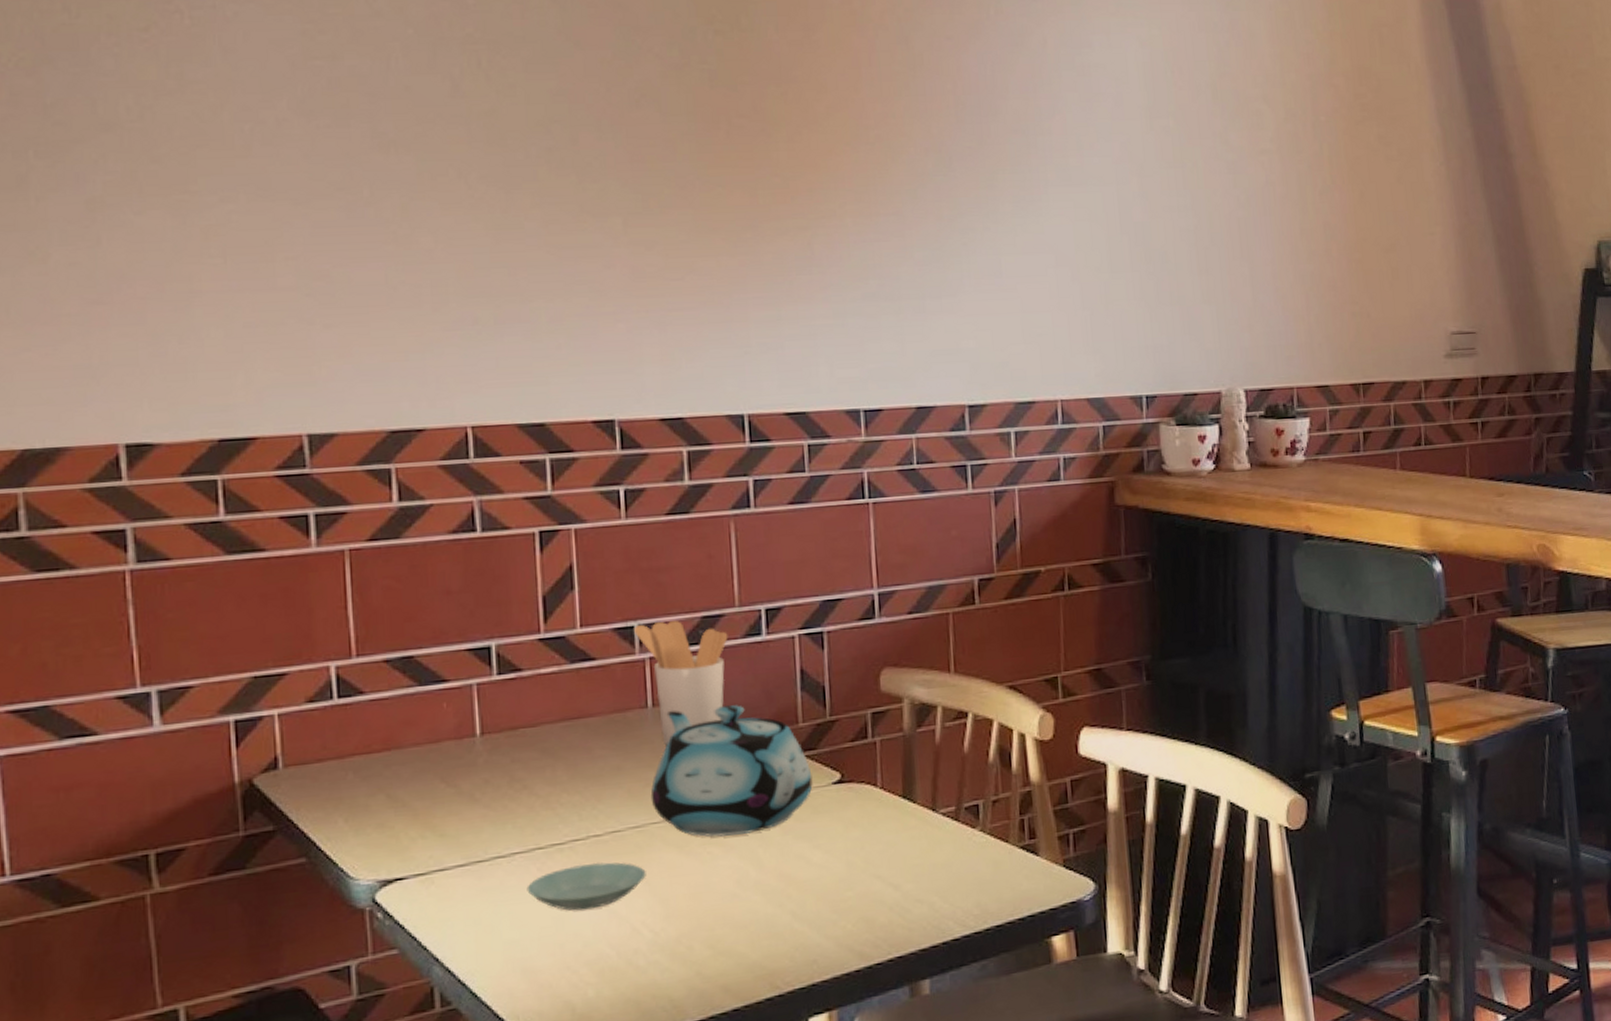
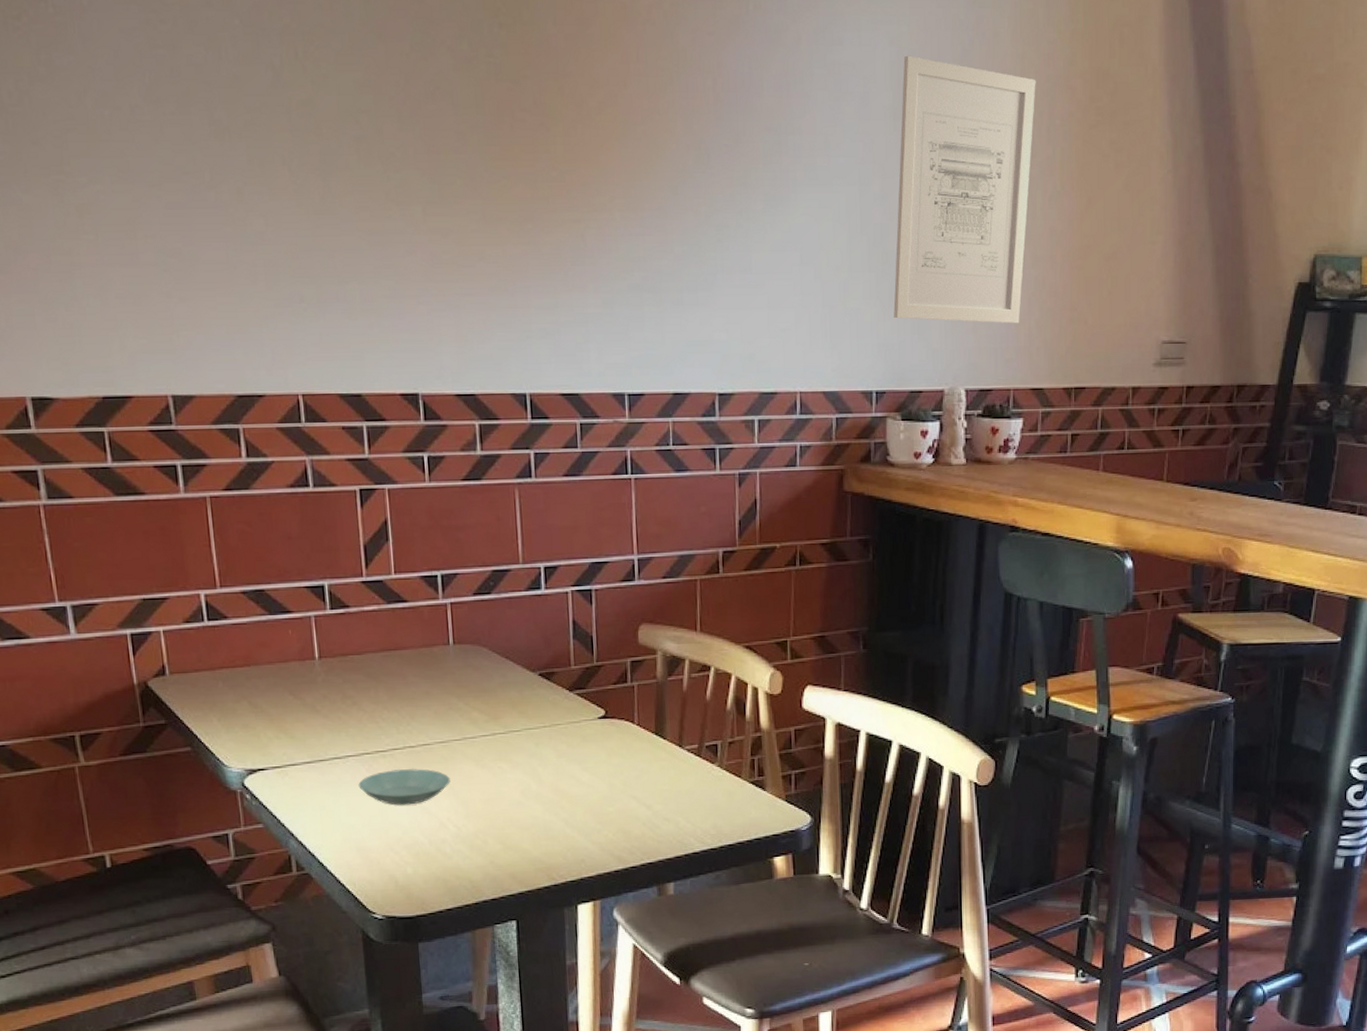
utensil holder: present [634,620,728,746] -> none [438,572,514,677]
teapot: present [650,705,813,837] -> none [453,647,582,755]
wall art: none [1157,56,1298,320] -> present [893,55,1036,324]

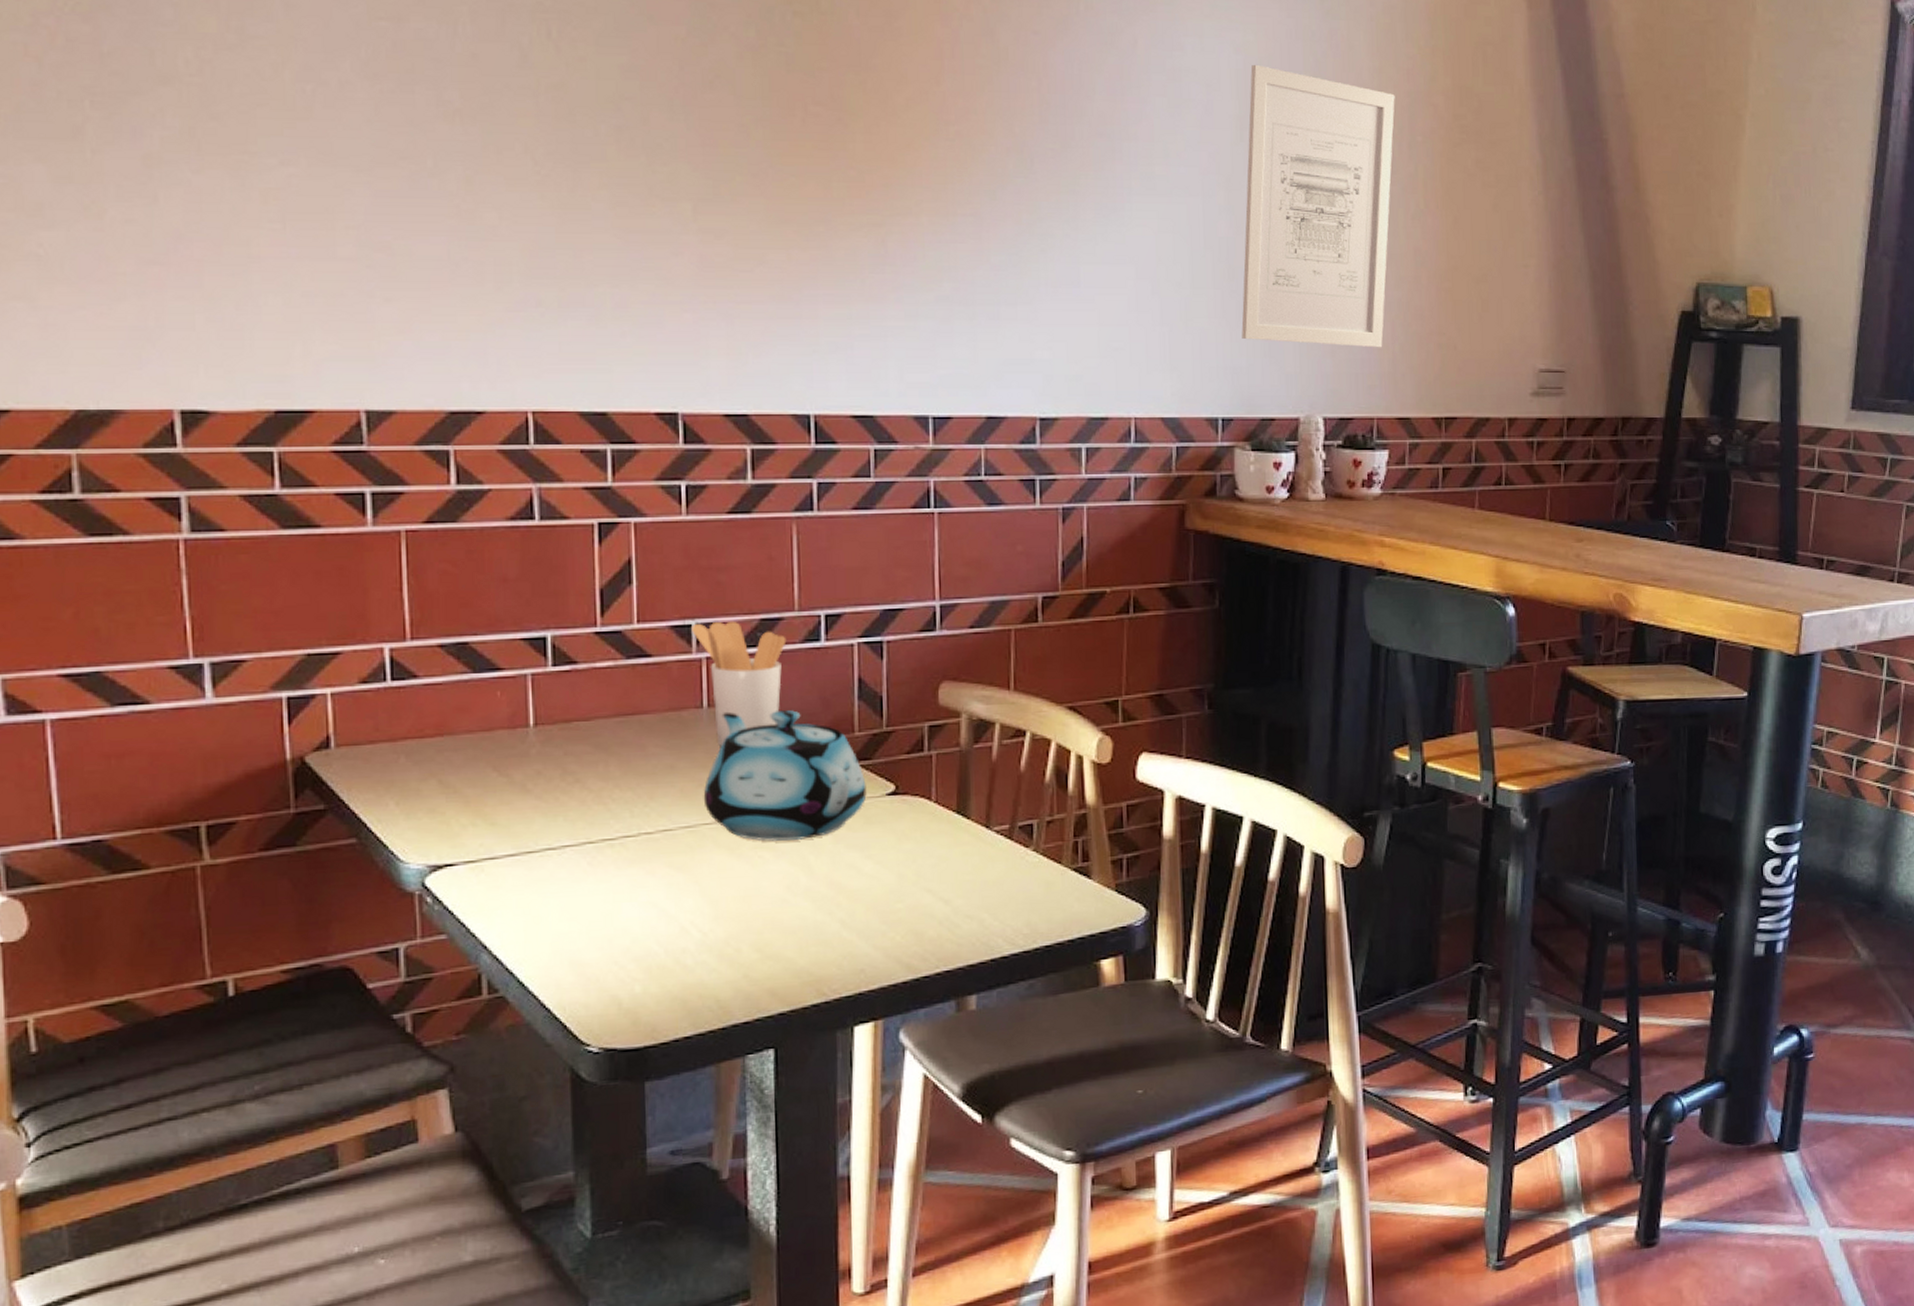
saucer: present [358,768,450,805] -> none [576,859,696,907]
utensil holder: none [438,572,514,677] -> present [692,621,787,747]
teapot: none [453,647,582,755] -> present [703,710,867,841]

